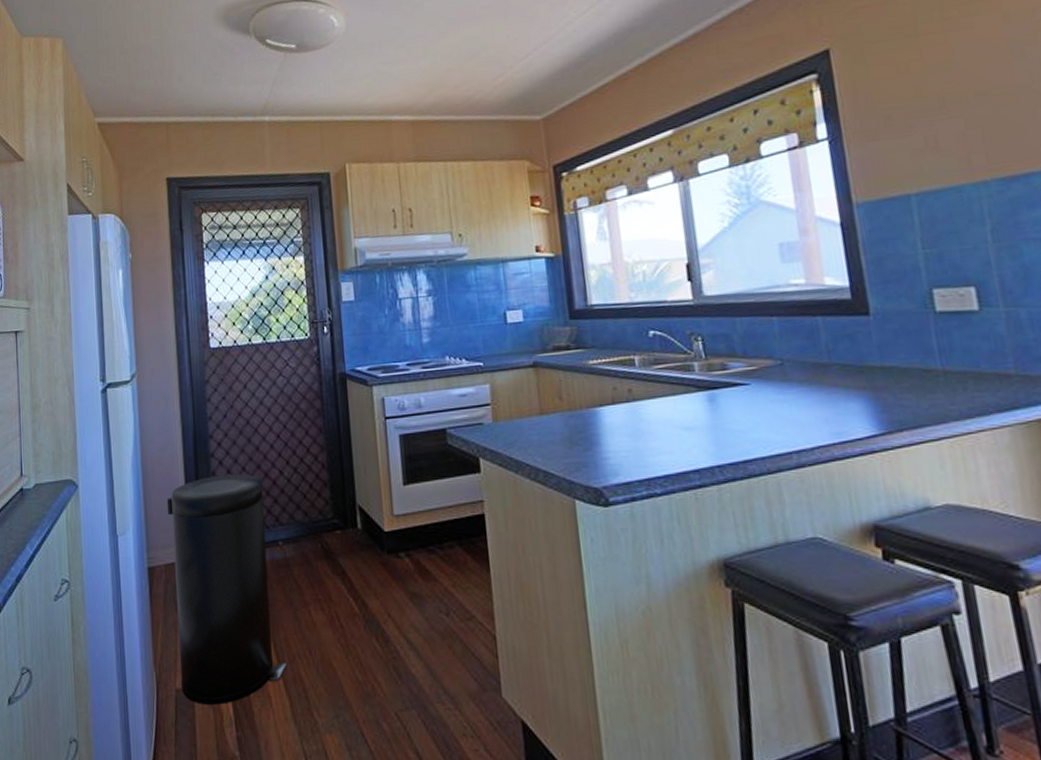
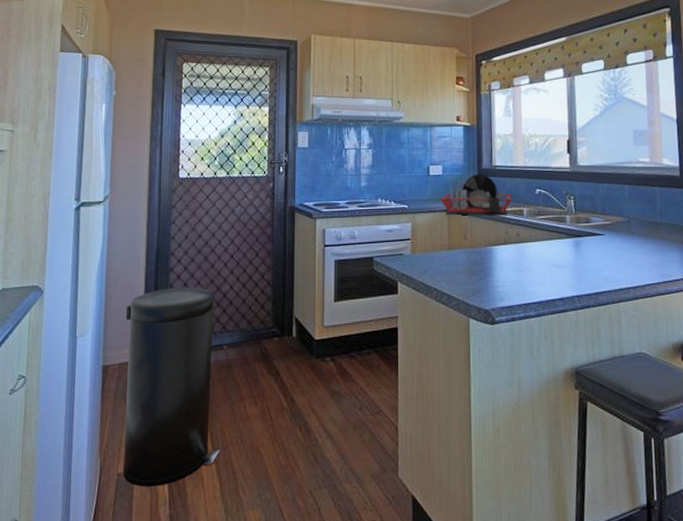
dish rack: none [523,317,619,372] -> present [440,174,513,216]

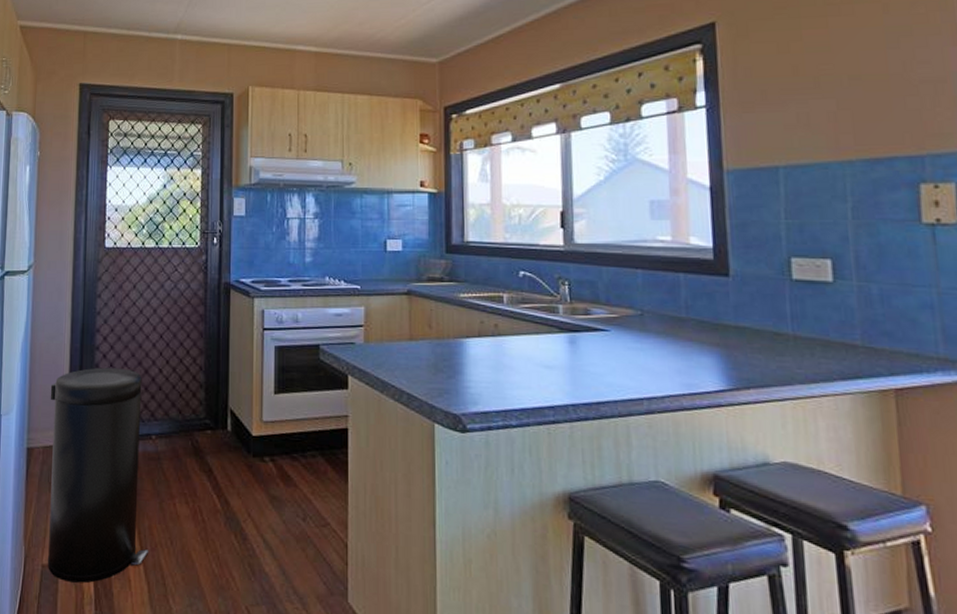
dish rack: present [440,174,513,216] -> none [400,251,490,303]

